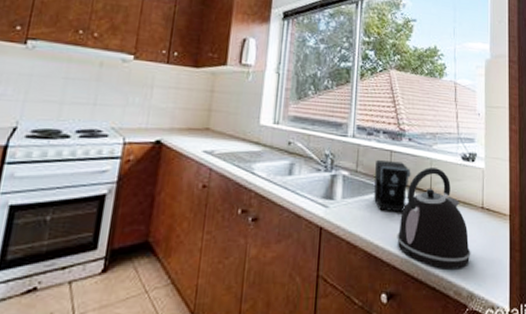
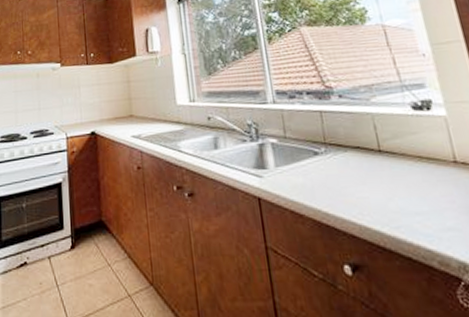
coffee maker: present [374,159,411,213] -> none [305,121,352,177]
kettle: present [397,167,471,269] -> none [347,123,453,236]

